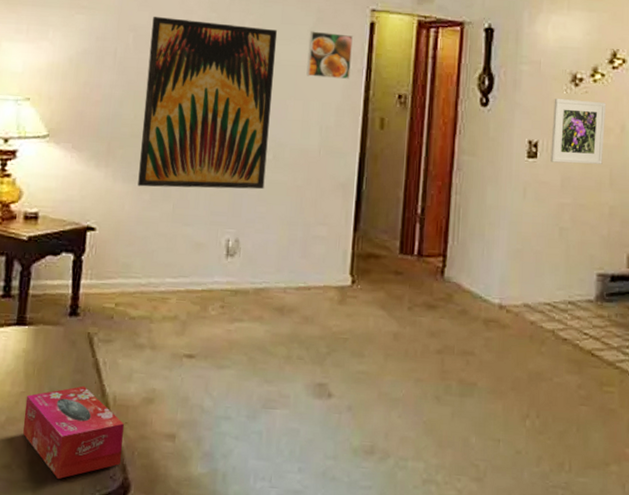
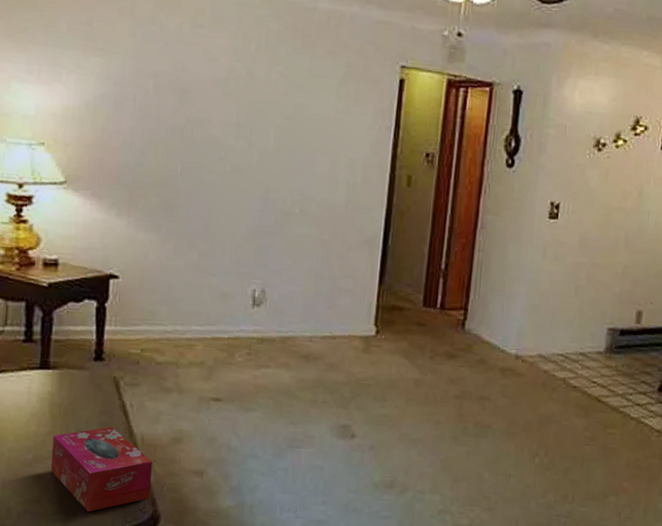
wall art: present [137,17,278,190] -> none [161,63,305,242]
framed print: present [306,31,353,80] -> none [334,85,382,137]
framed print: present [550,99,607,165] -> none [570,162,627,227]

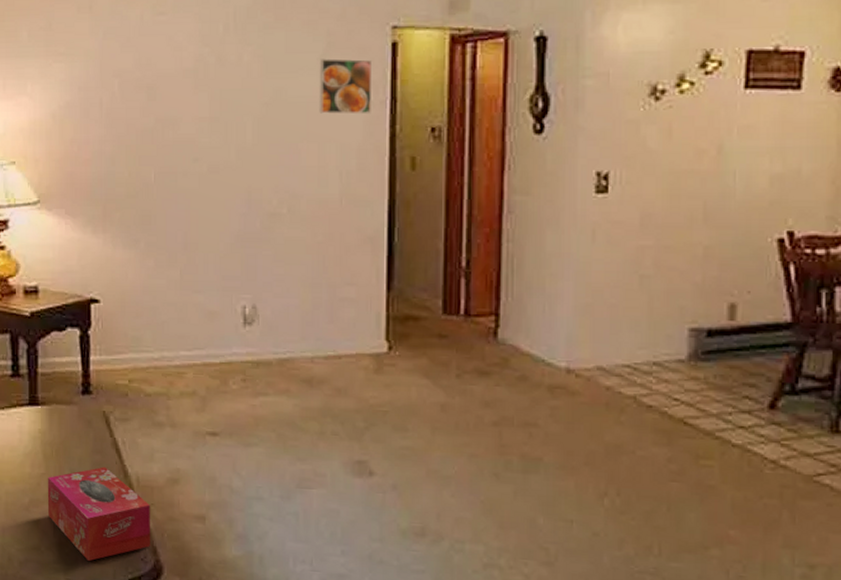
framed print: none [334,85,382,137] -> present [319,58,371,114]

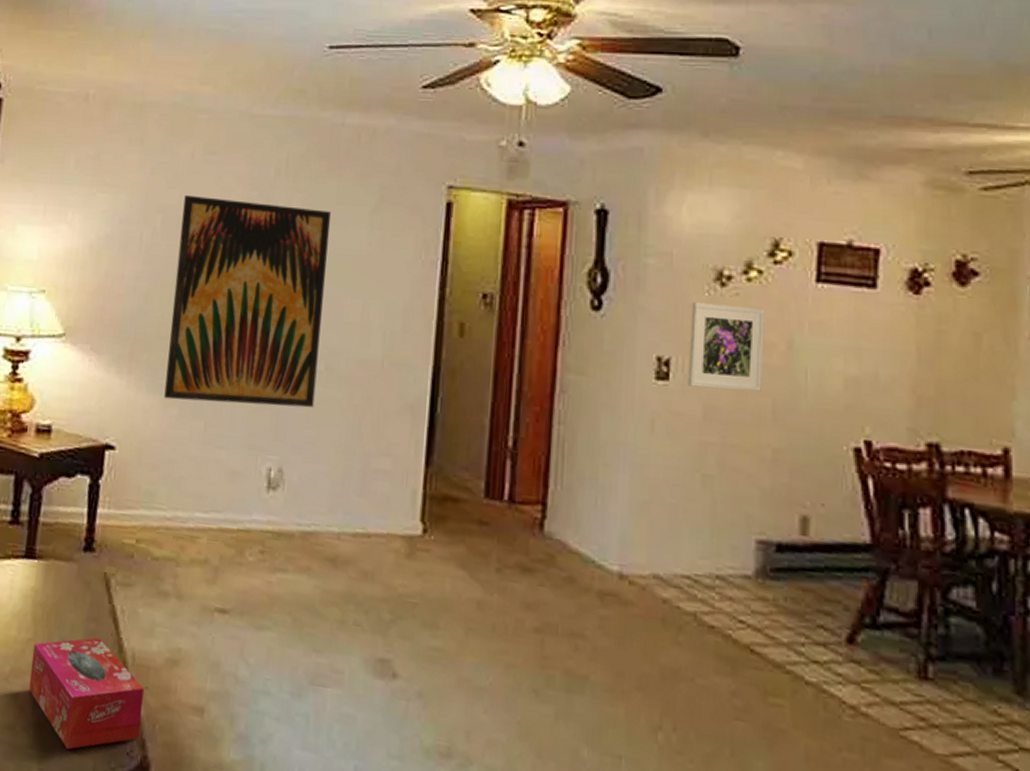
wall art: none [138,57,282,253] -> present [164,196,332,408]
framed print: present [319,58,371,114] -> none [366,212,424,274]
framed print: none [625,117,698,197] -> present [688,302,766,392]

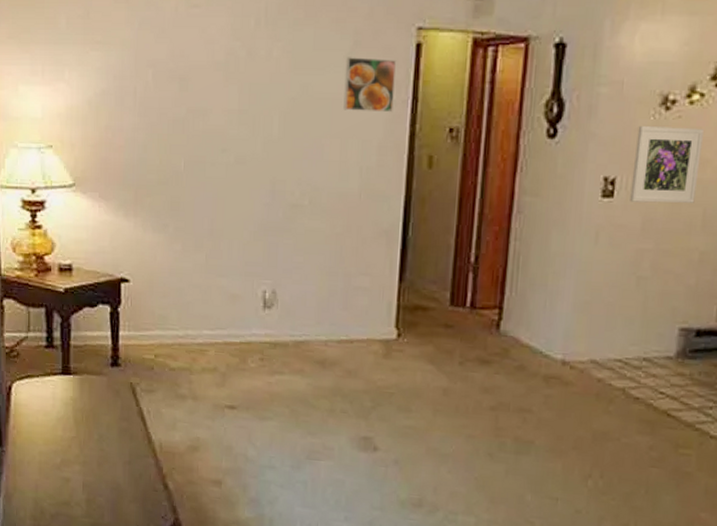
tissue box: present [29,637,144,750] -> none [77,432,172,517]
wall art: present [164,196,332,408] -> none [168,49,310,238]
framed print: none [366,212,424,274] -> present [343,57,396,113]

